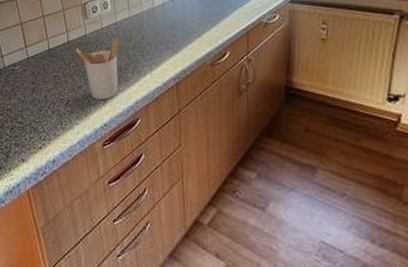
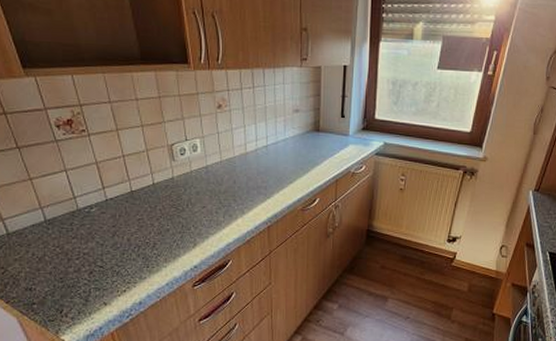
utensil holder: present [76,38,120,99] -> none [162,182,210,242]

